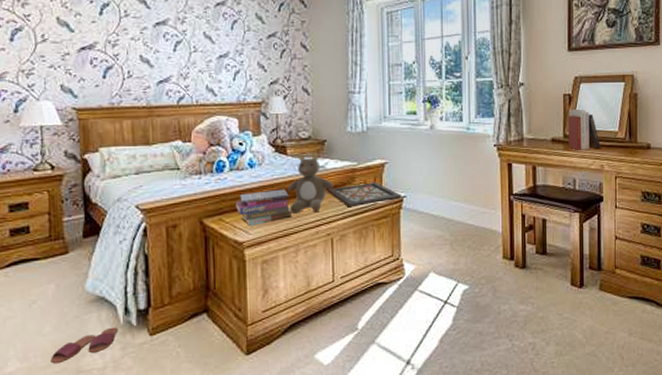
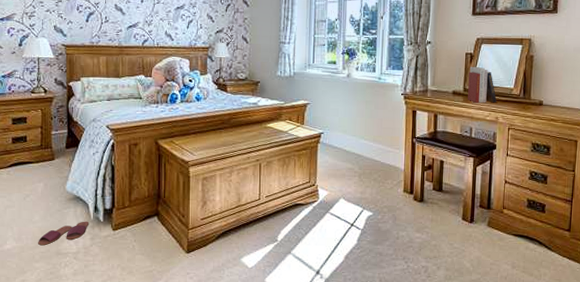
books: present [236,189,291,226] -> none [184,120,228,149]
teddy bear: present [288,152,334,214] -> none [226,91,264,141]
decorative tray: present [327,182,402,208] -> none [258,119,320,139]

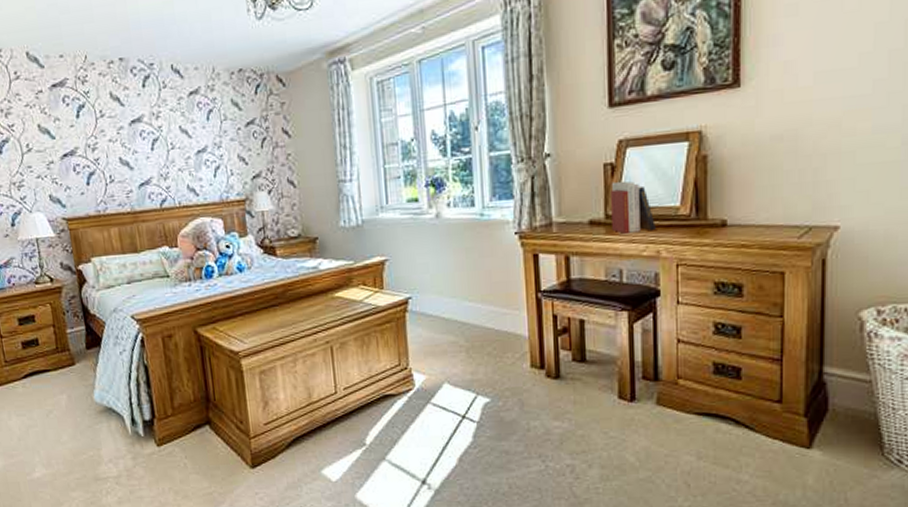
slippers: present [38,221,88,246] -> none [71,437,127,471]

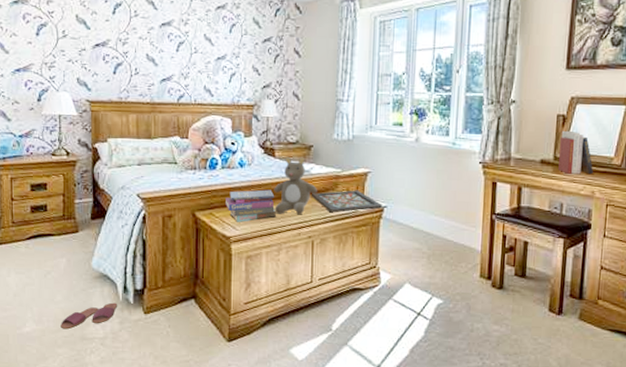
slippers: none [71,437,127,471] -> present [61,302,117,329]
books: none [228,294,286,335] -> present [226,189,276,222]
teddy bear: none [280,252,329,320] -> present [274,157,317,215]
decorative tray: none [322,282,407,312] -> present [311,190,383,213]

